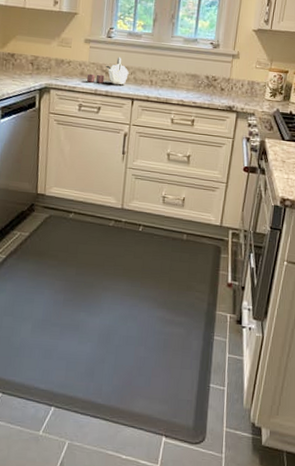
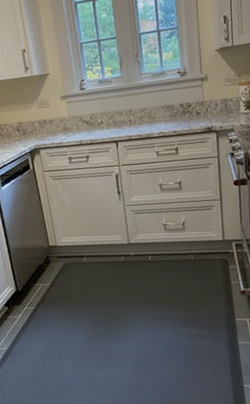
kettle: present [86,56,129,86] -> none [69,105,108,135]

